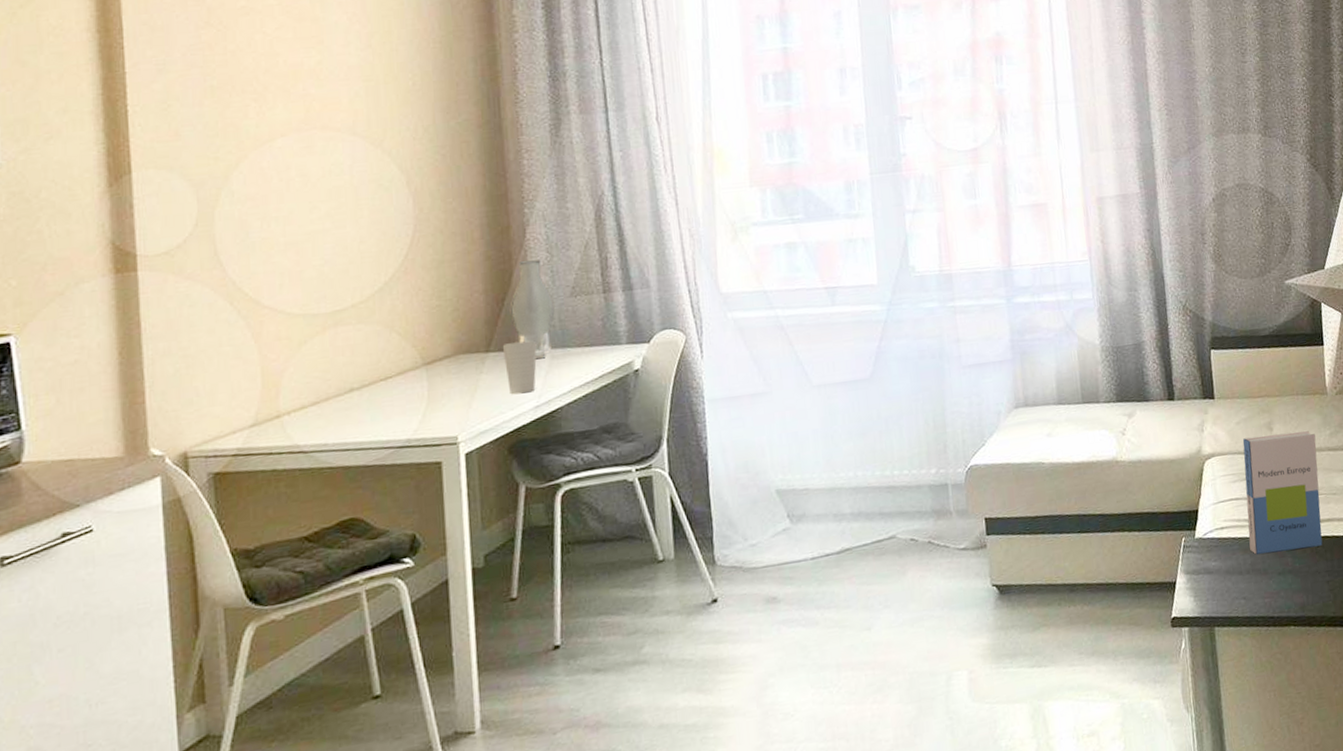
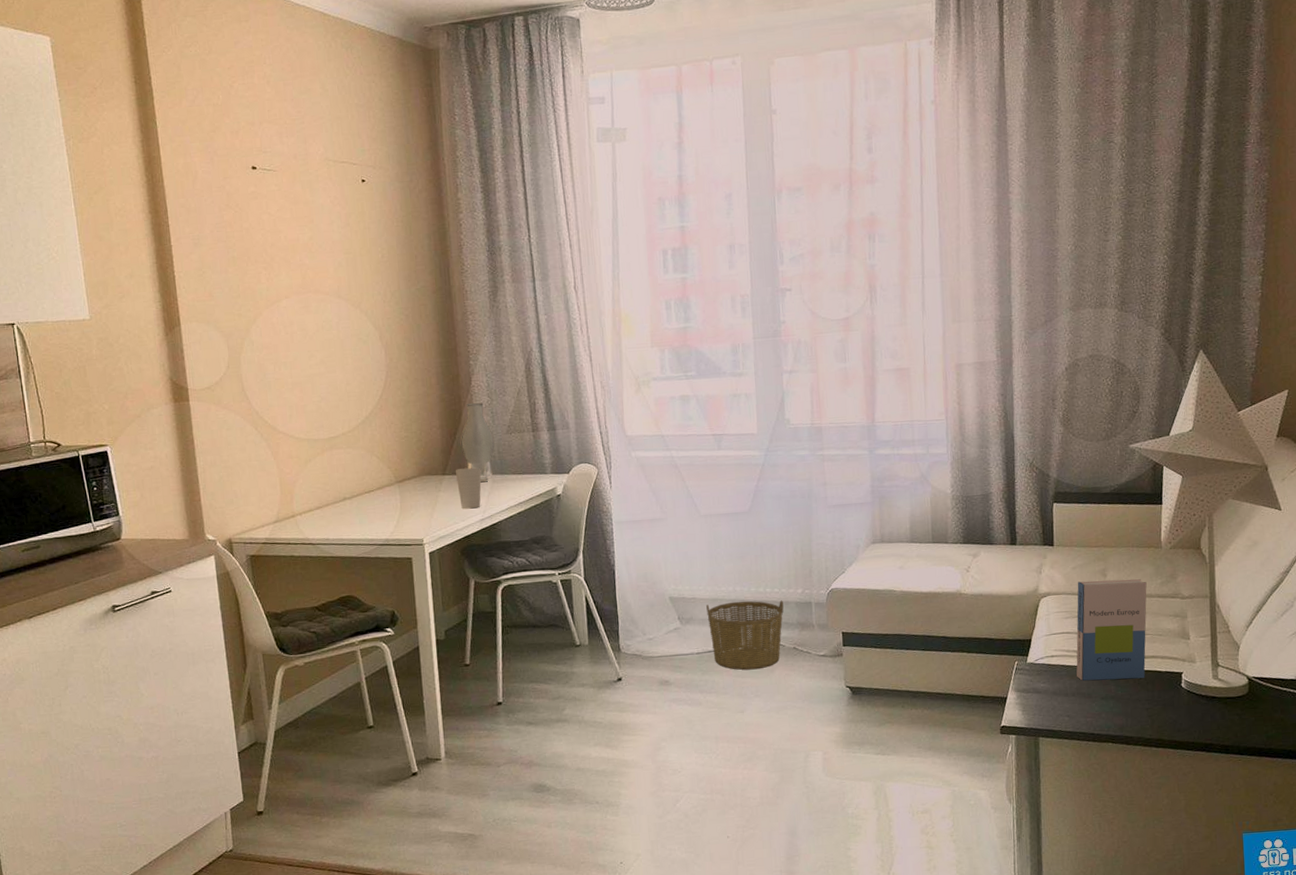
basket: none [822,484,916,576] -> present [706,600,784,670]

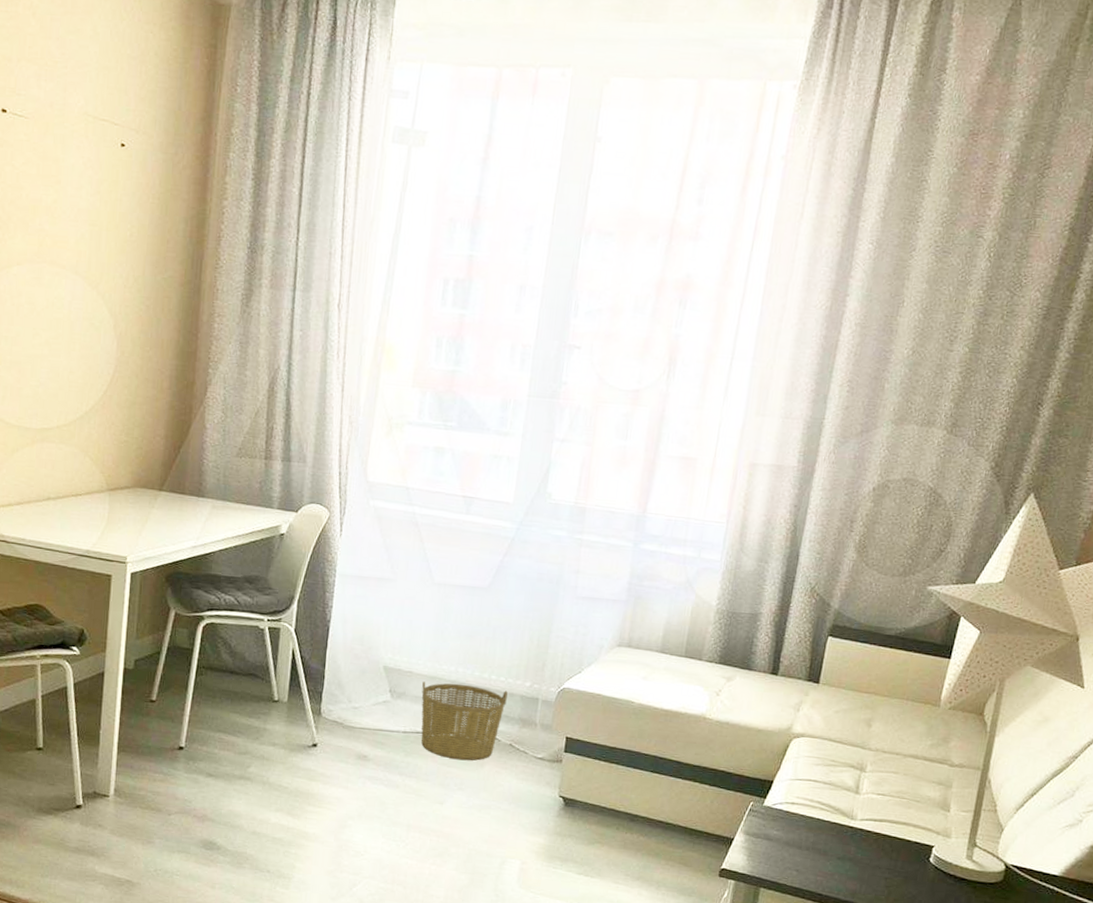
cup: present [455,468,482,509] -> none [173,486,202,533]
vase: present [460,403,495,483] -> none [183,416,222,507]
book: present [1076,579,1147,681] -> none [815,727,915,845]

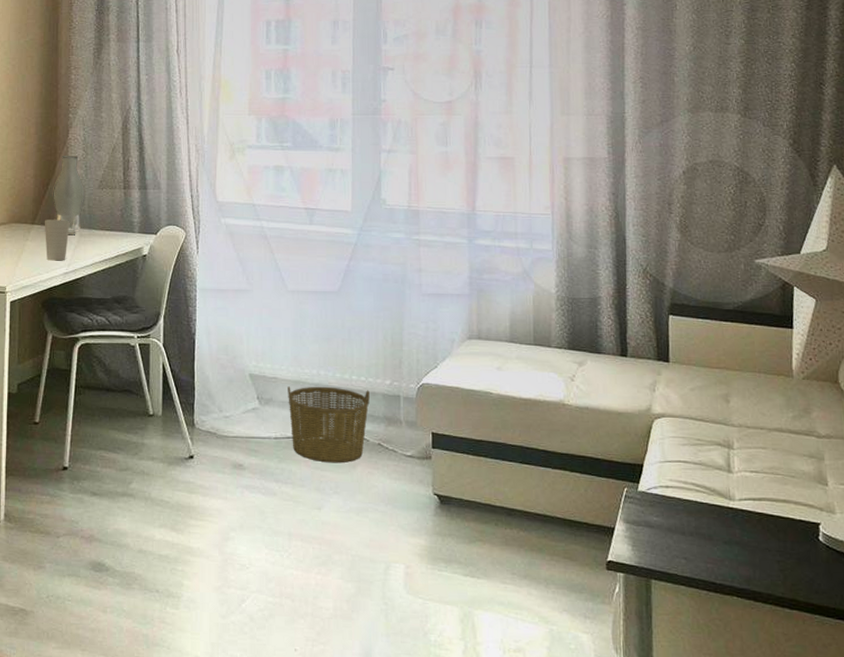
cup: none [173,486,202,533] -> present [44,219,70,261]
vase: none [183,416,222,507] -> present [52,156,85,236]

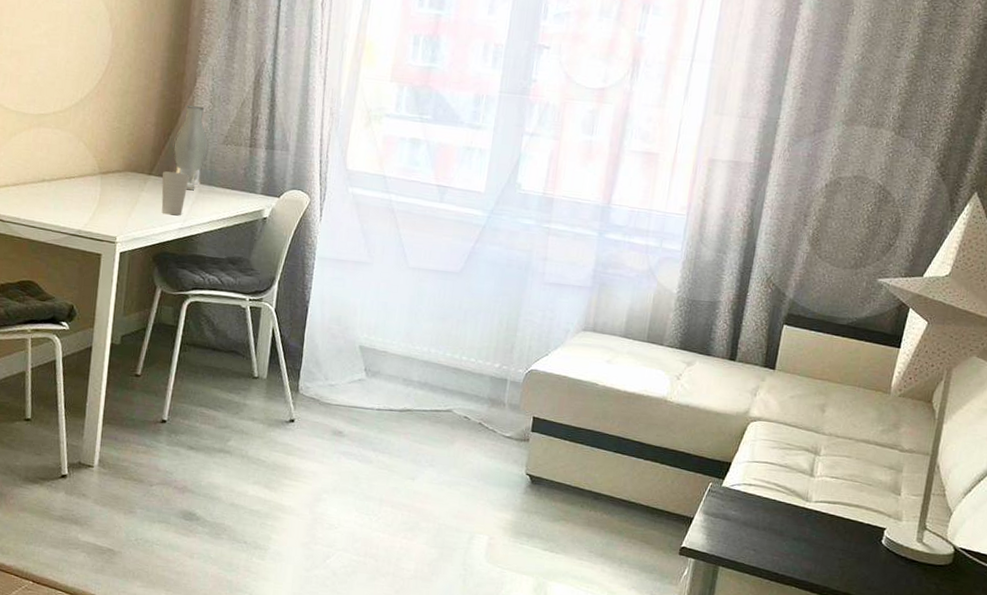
basket: present [288,386,370,463] -> none [394,361,478,438]

